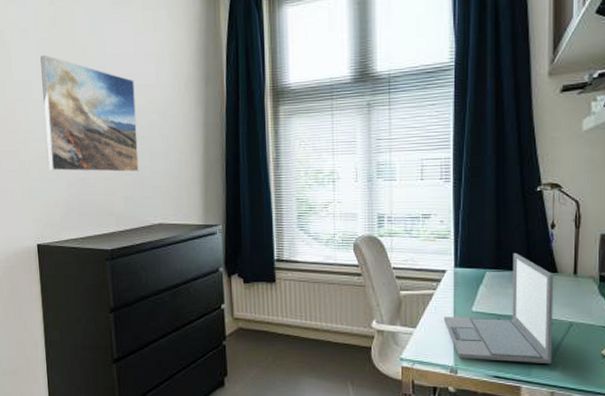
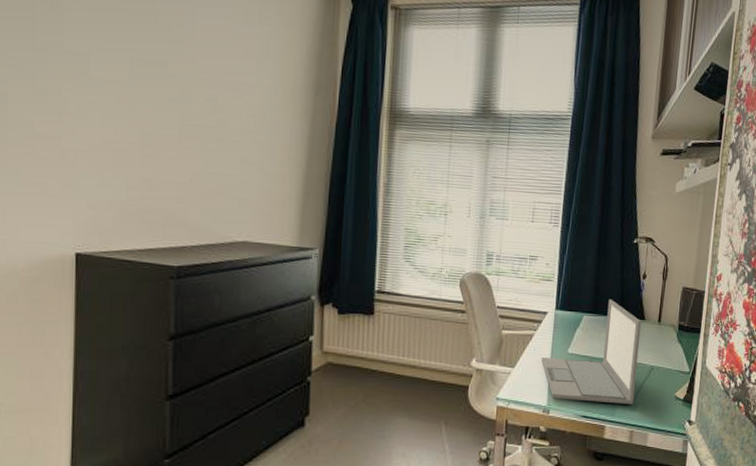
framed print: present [40,54,139,173] -> none [102,26,228,181]

